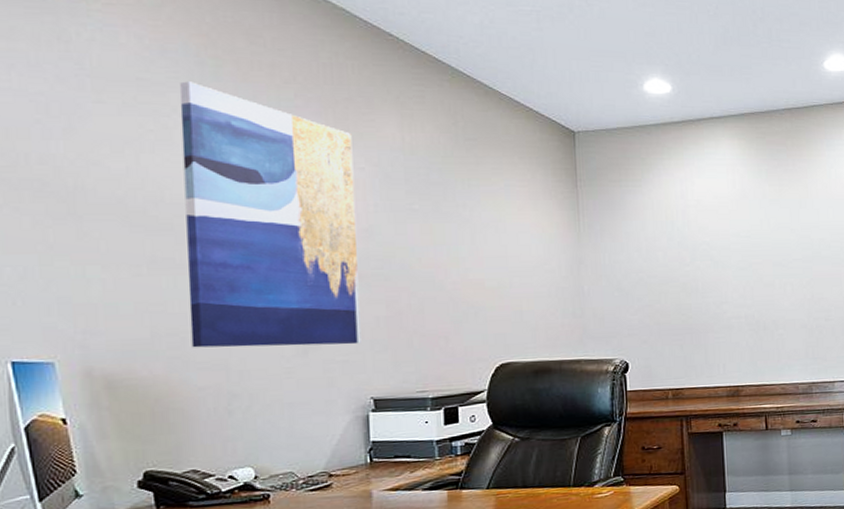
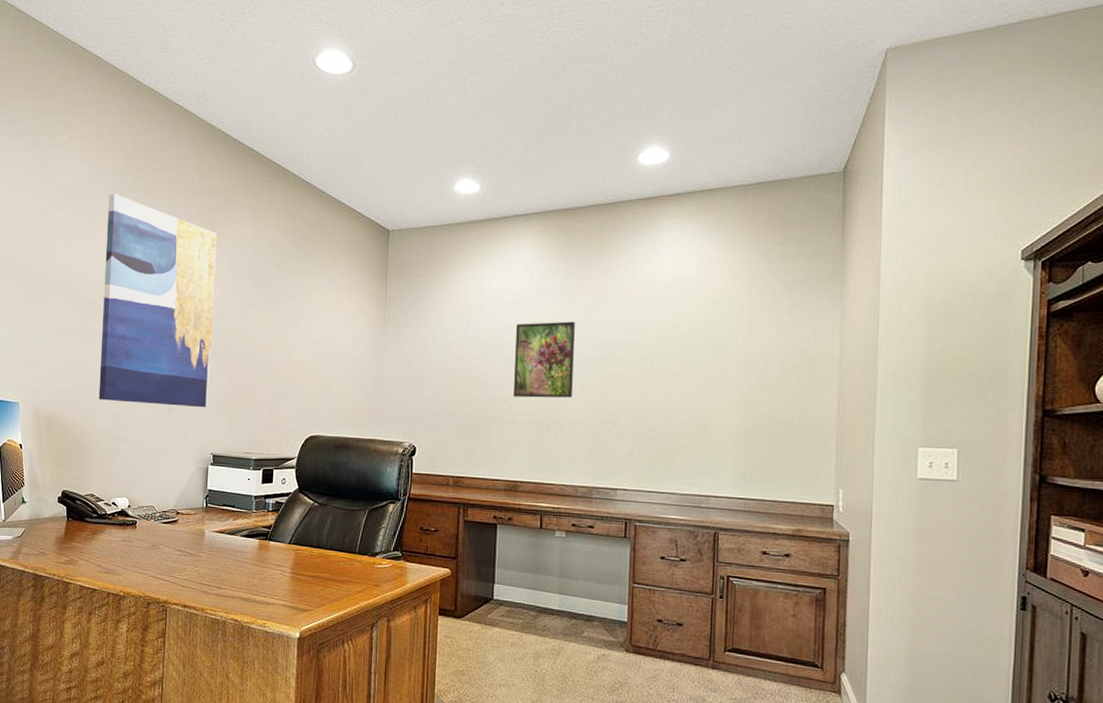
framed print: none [723,223,784,302] -> present [514,321,575,398]

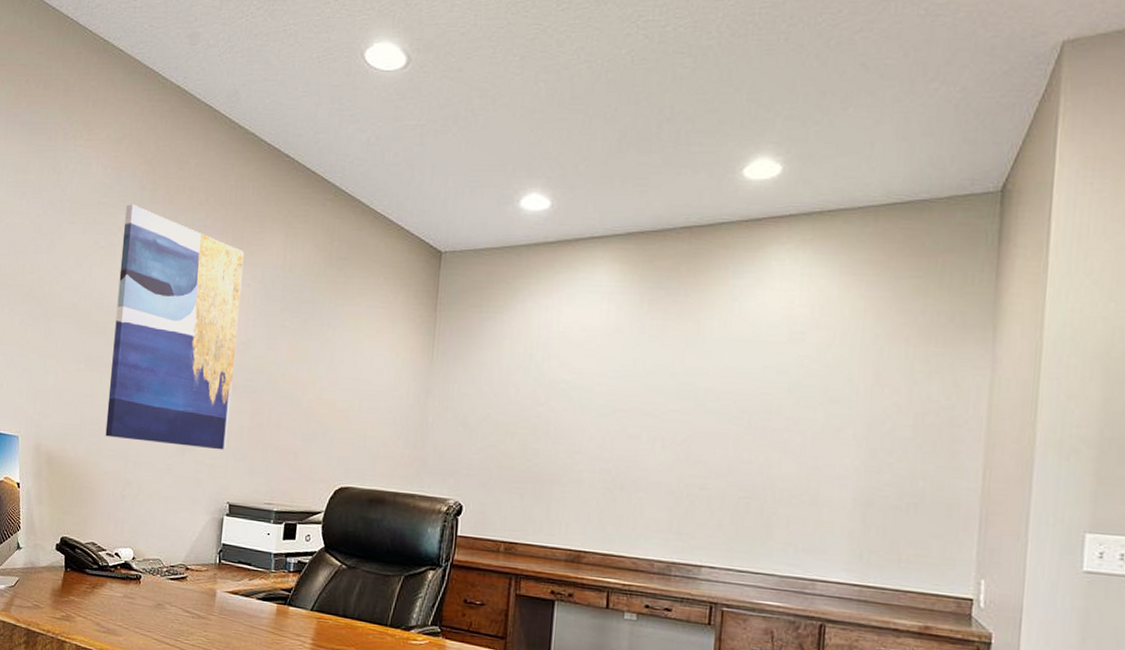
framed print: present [514,321,575,398] -> none [581,364,658,455]

